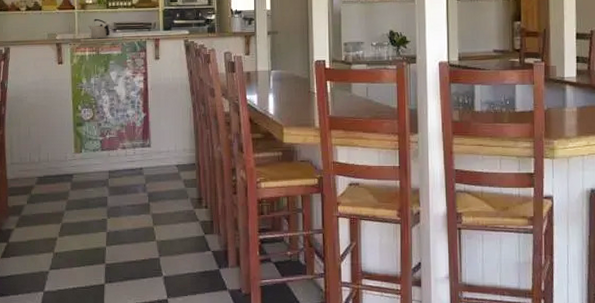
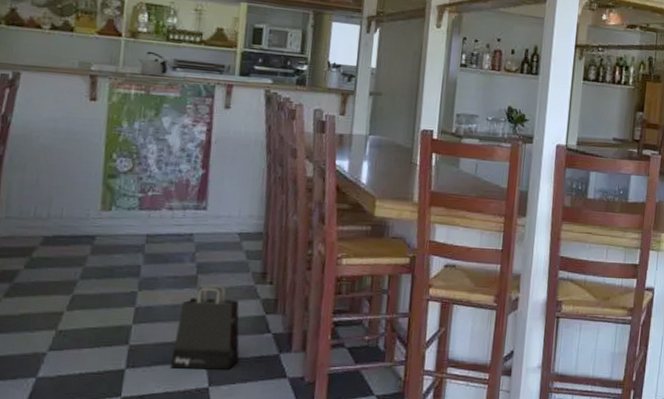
shopping bag: none [137,210,189,284] -> present [170,284,240,370]

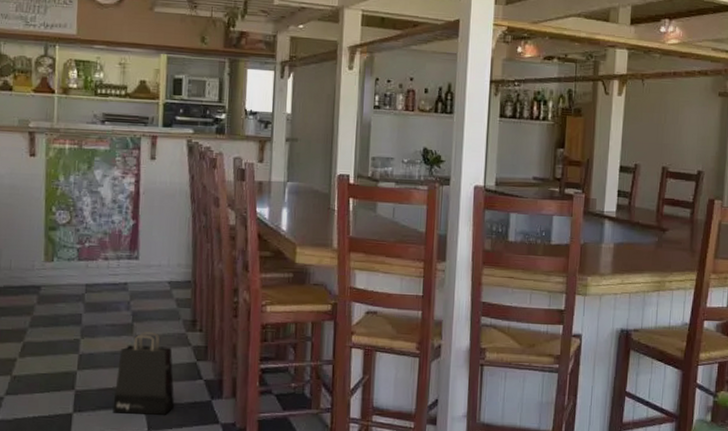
kettle: present [137,51,168,76] -> none [70,106,97,130]

